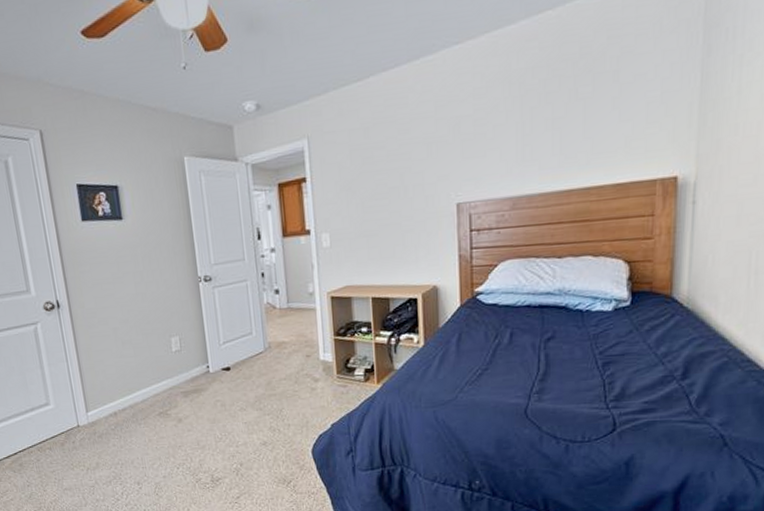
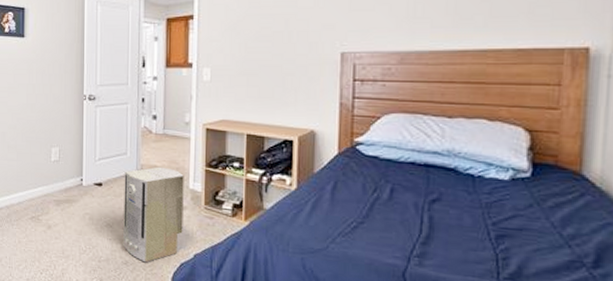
air purifier: none [252,342,318,440] -> present [123,166,184,263]

